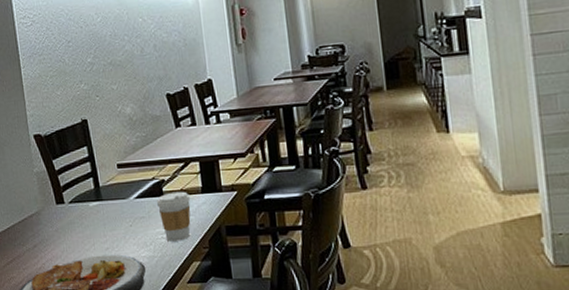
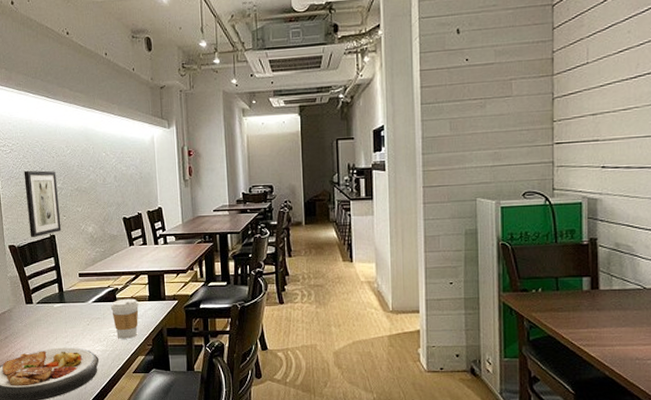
wall art: none [48,43,95,125] -> present [23,170,62,238]

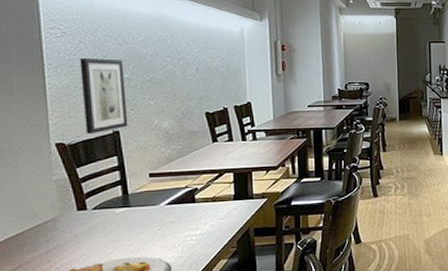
coffee cup: present [111,298,139,339] -> none [189,198,222,243]

